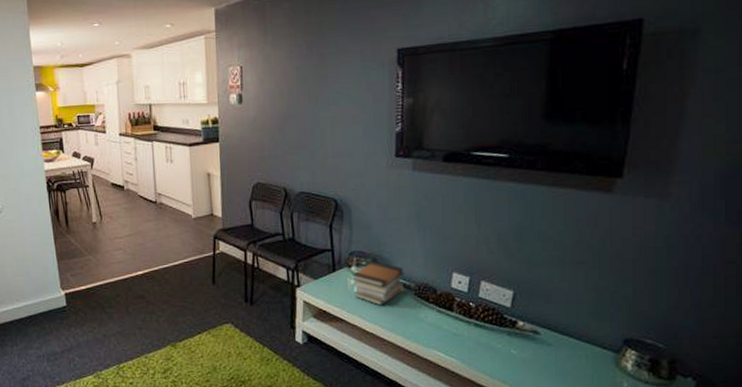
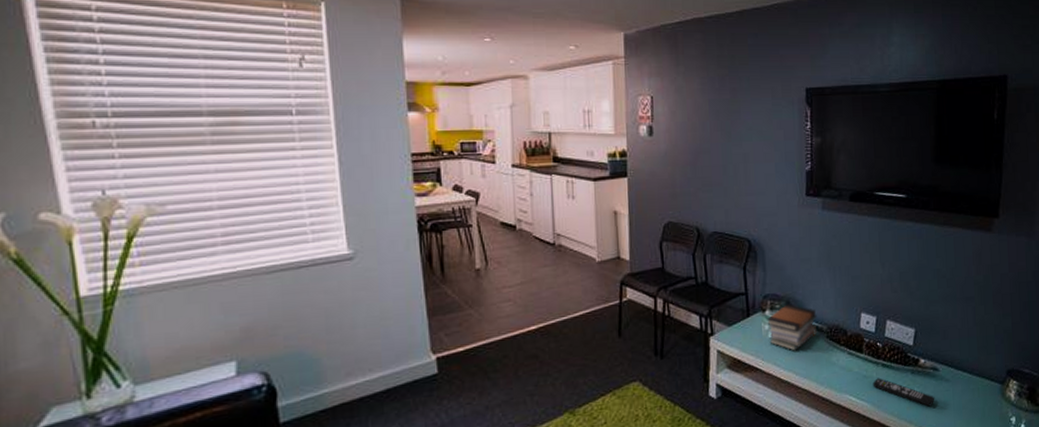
remote control: none [463,336,534,369] -> present [872,377,935,407]

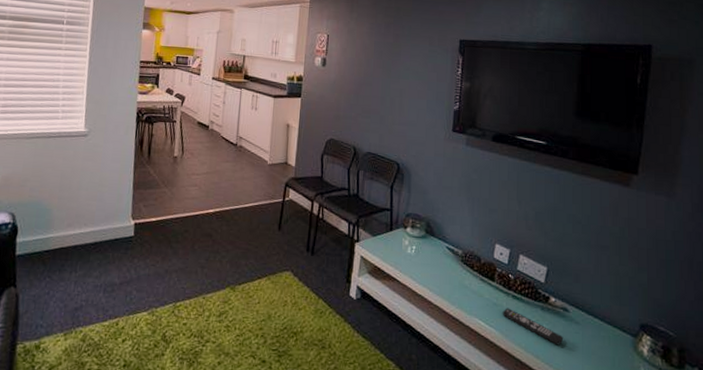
book stack: present [767,304,817,351] -> none [407,225,454,269]

